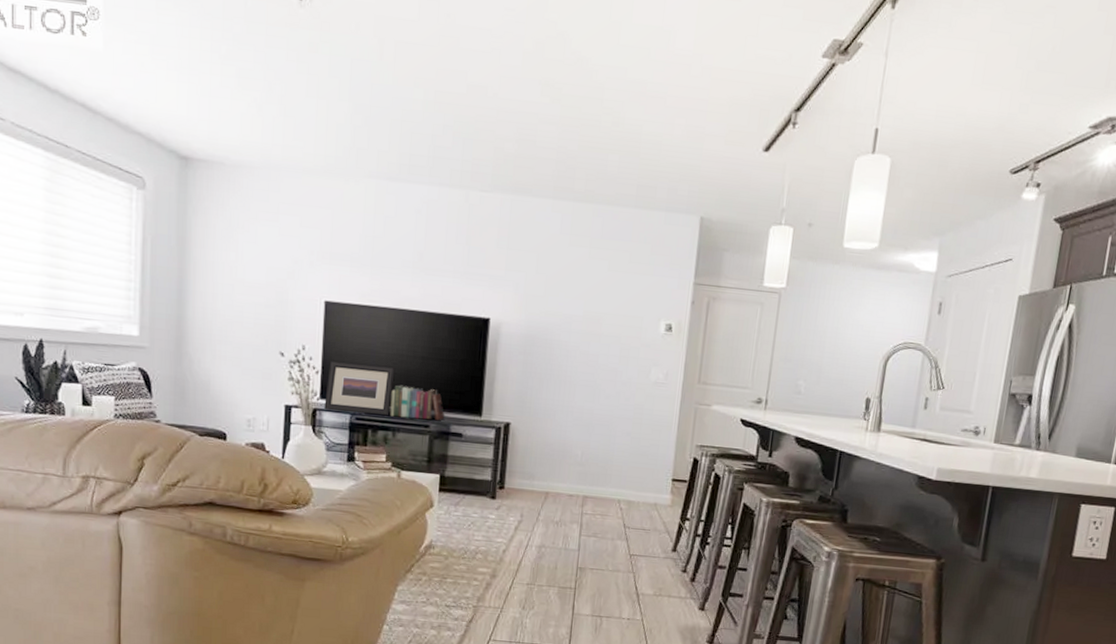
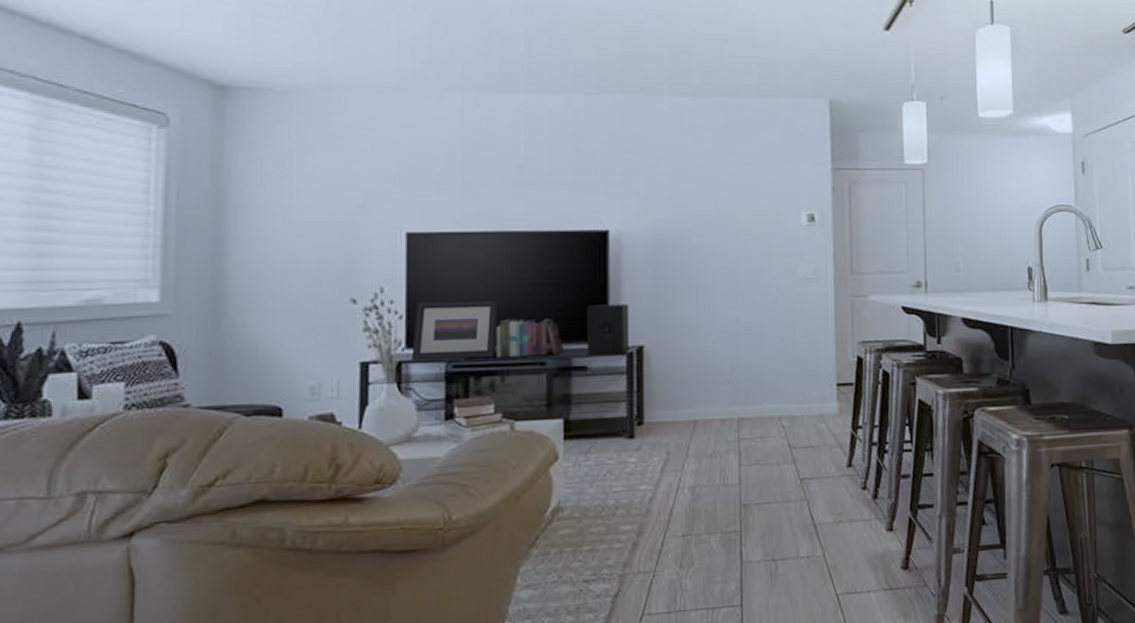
studio monitor: none [463,382,501,427] -> present [587,304,630,354]

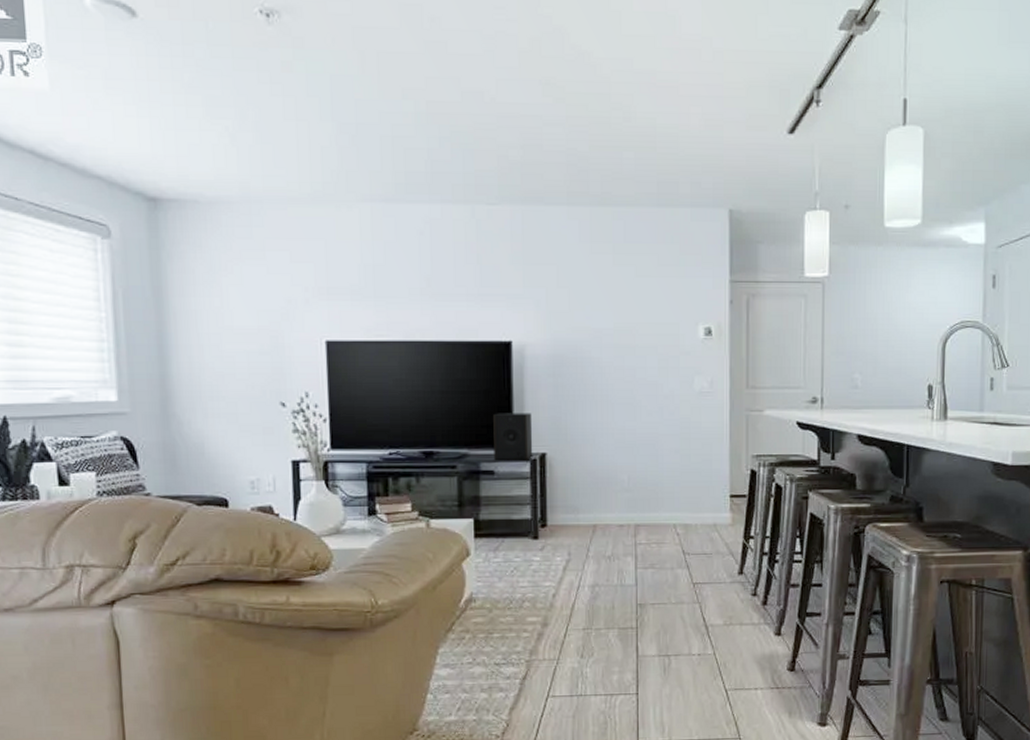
picture frame: present [412,300,499,361] -> none [336,406,412,461]
books: present [496,319,563,358] -> none [410,424,472,460]

